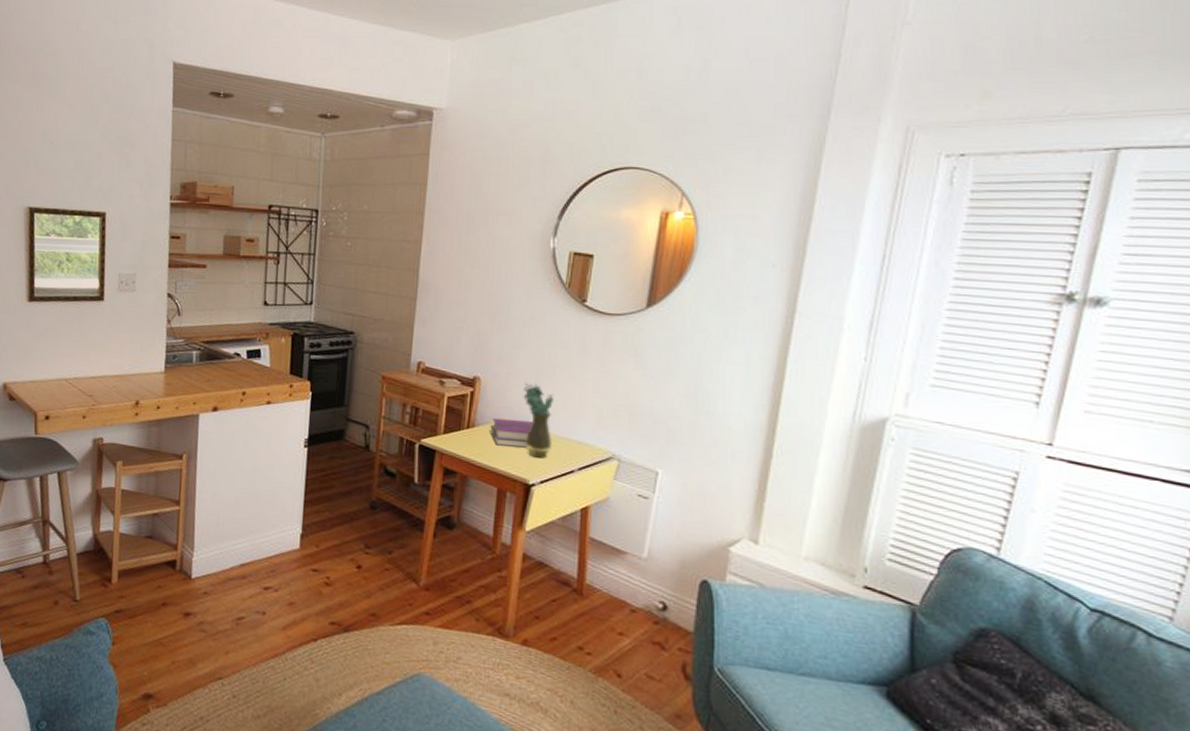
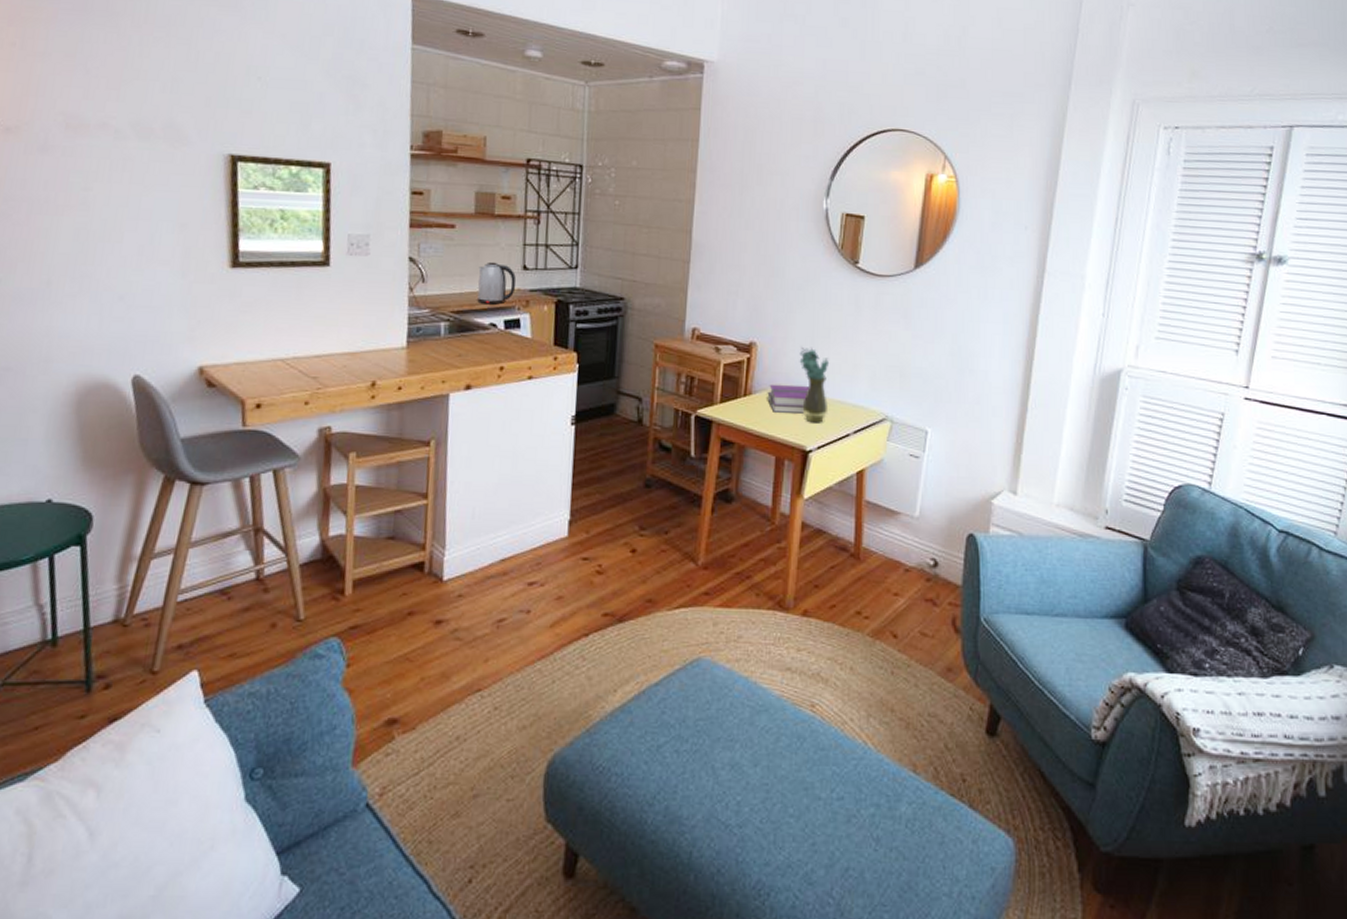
kettle: none [224,298,258,337] -> present [477,261,516,305]

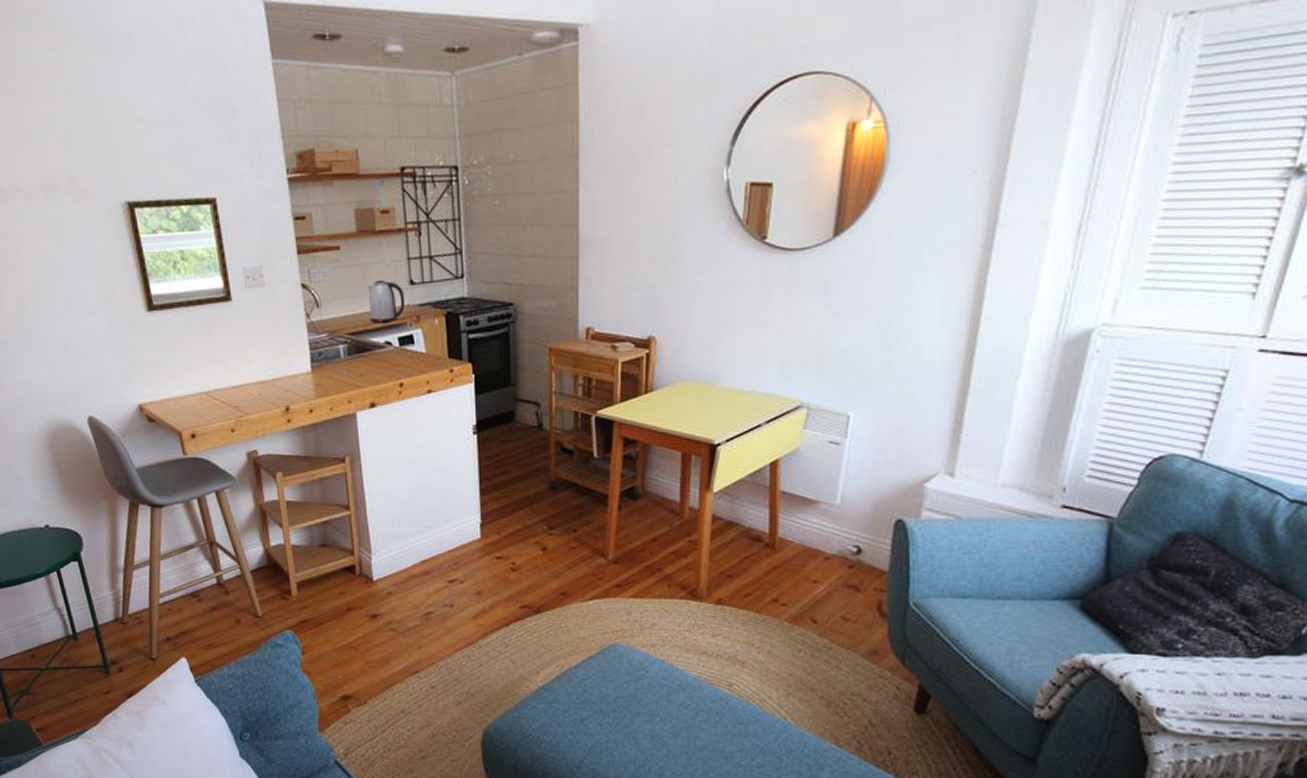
hardback book: present [767,384,809,414] -> none [669,377,714,408]
vase: present [799,346,830,423] -> none [703,336,737,416]

